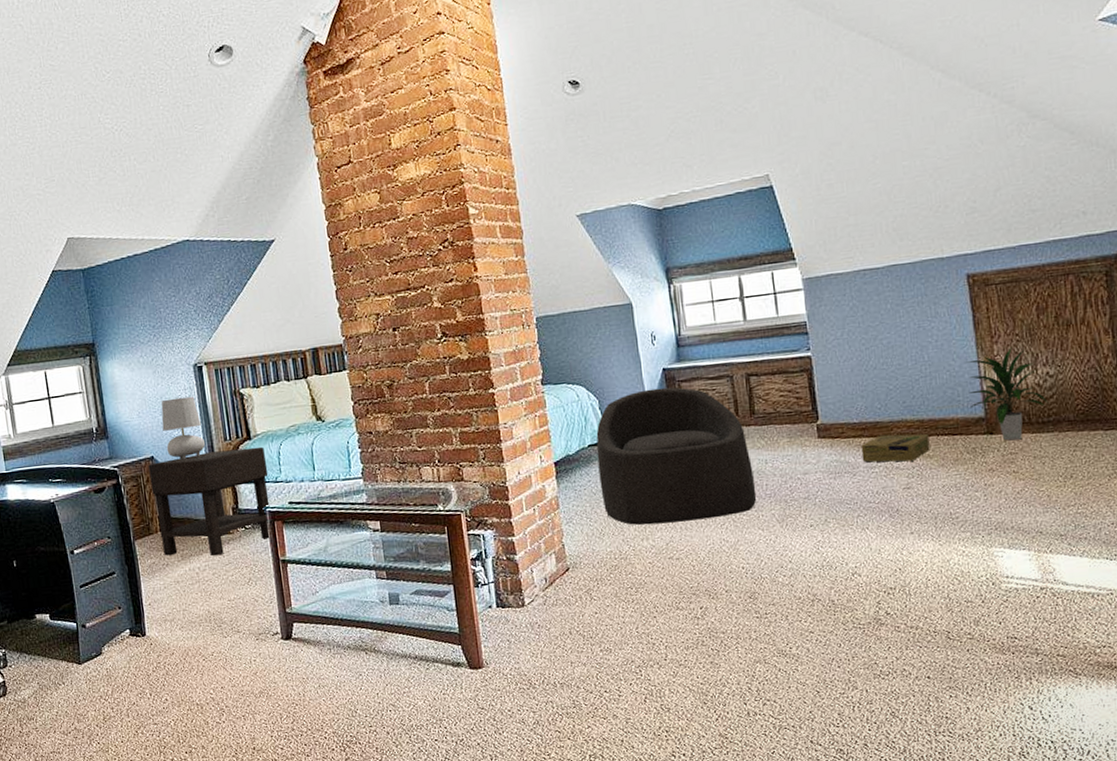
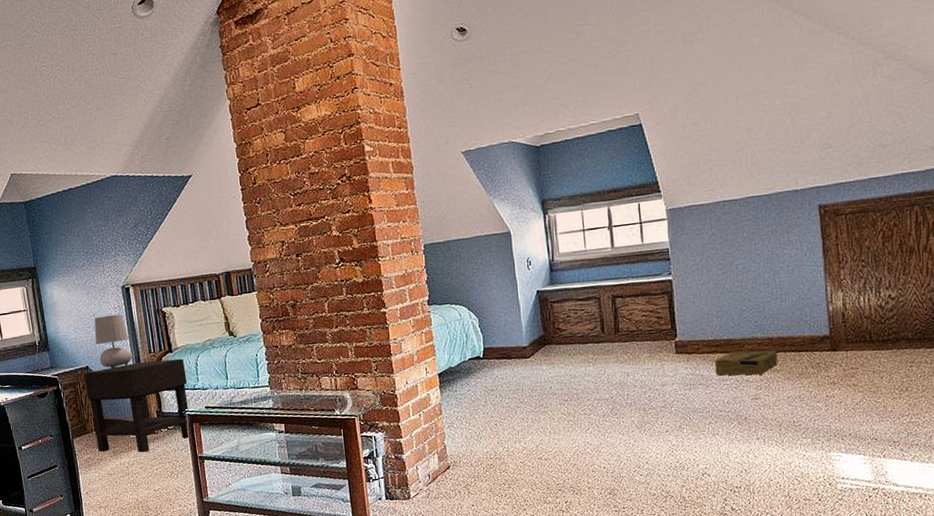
armchair: present [596,387,757,525] -> none [476,308,619,430]
indoor plant: present [966,347,1049,441] -> none [814,272,889,357]

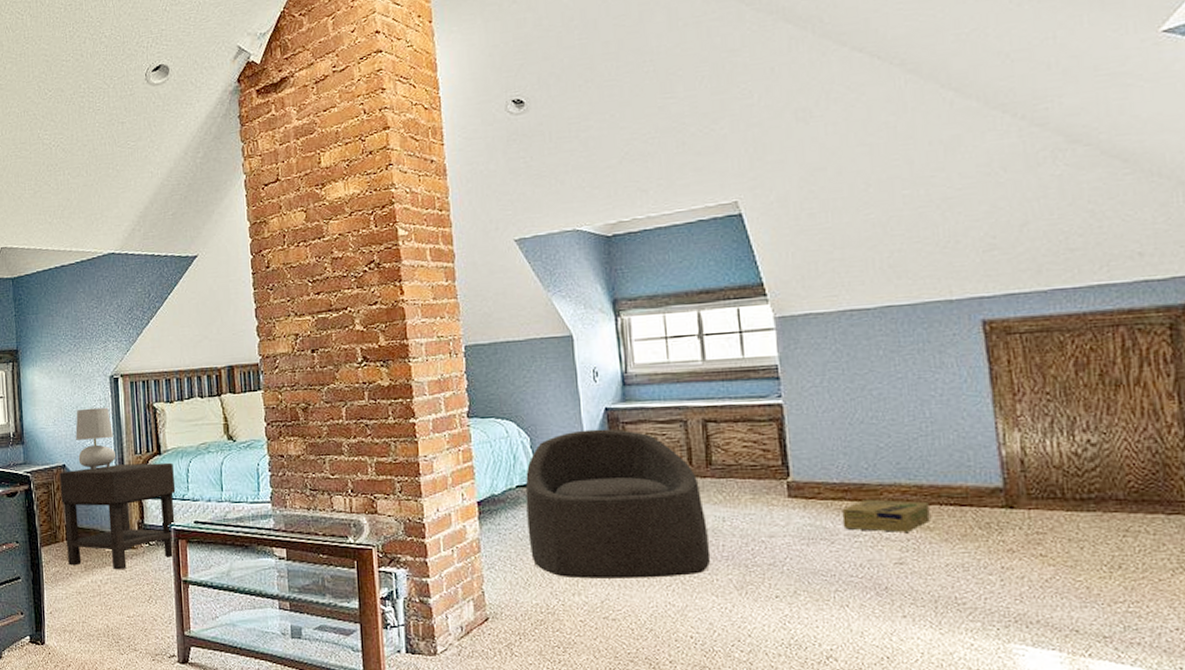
armchair: none [476,308,619,430] -> present [525,429,711,579]

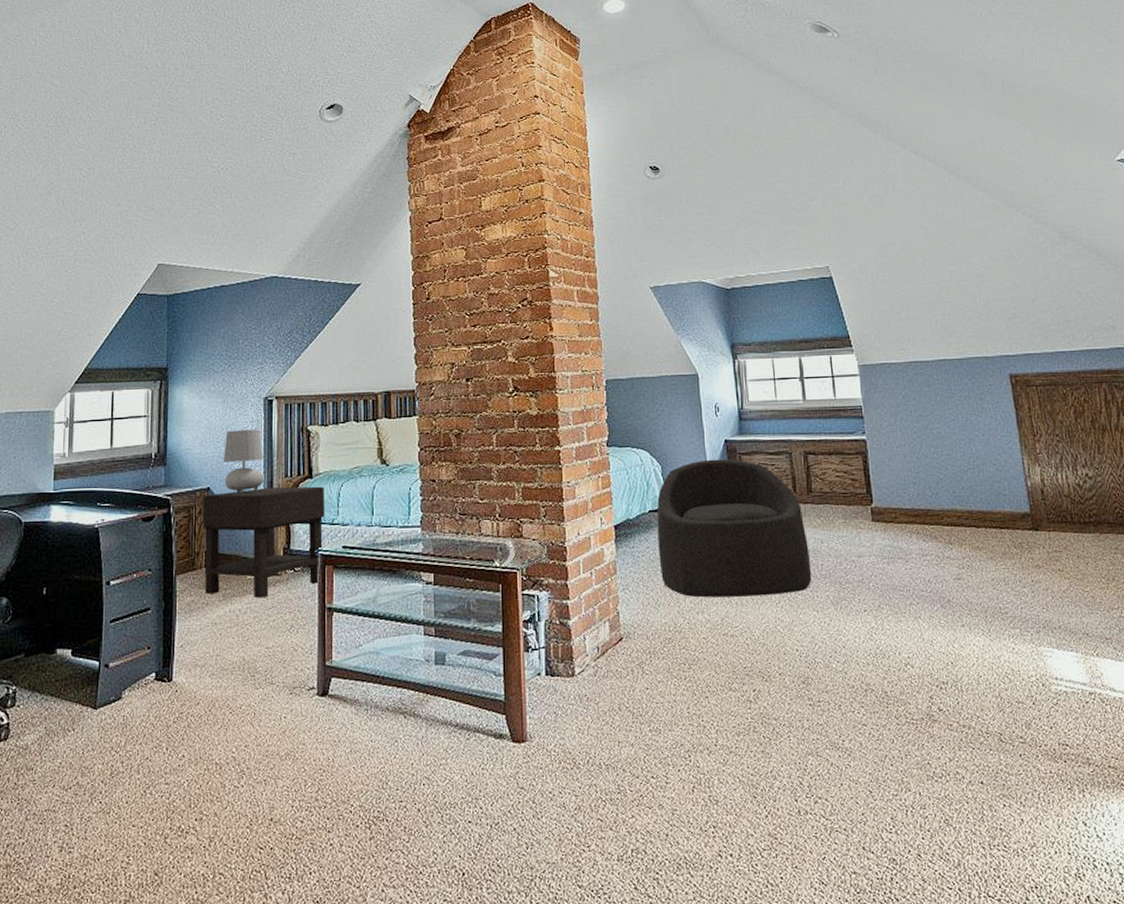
cardboard box: present [842,499,930,532] -> none [913,523,979,552]

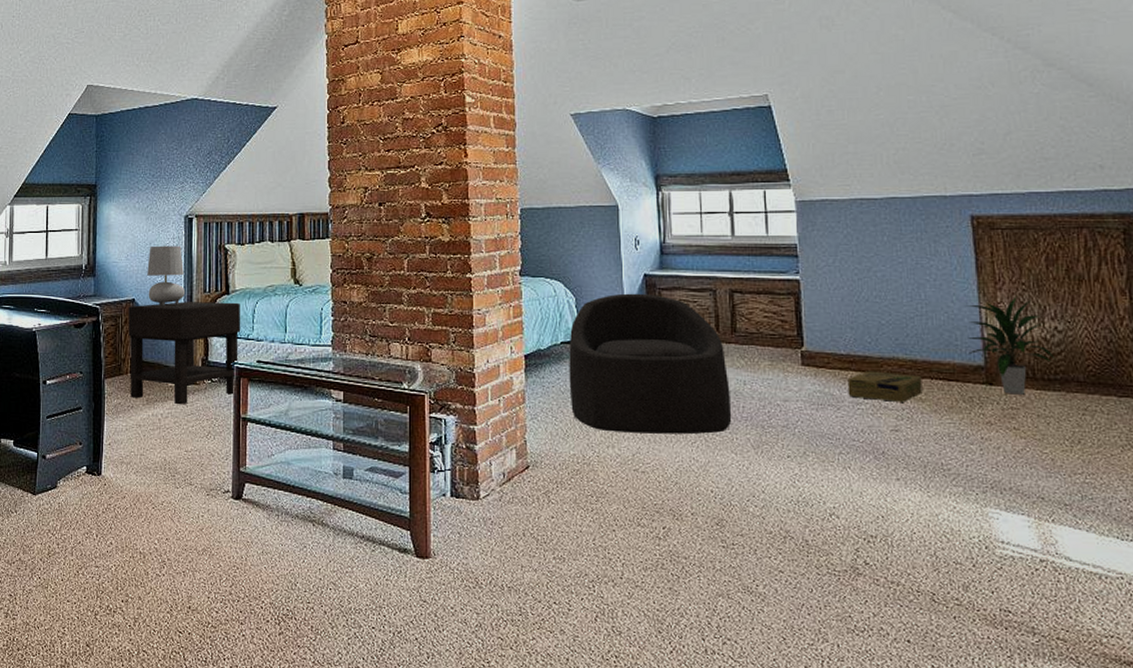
cardboard box: none [913,523,979,552] -> present [847,371,923,402]
indoor plant: none [1011,446,1089,538] -> present [966,296,1056,395]

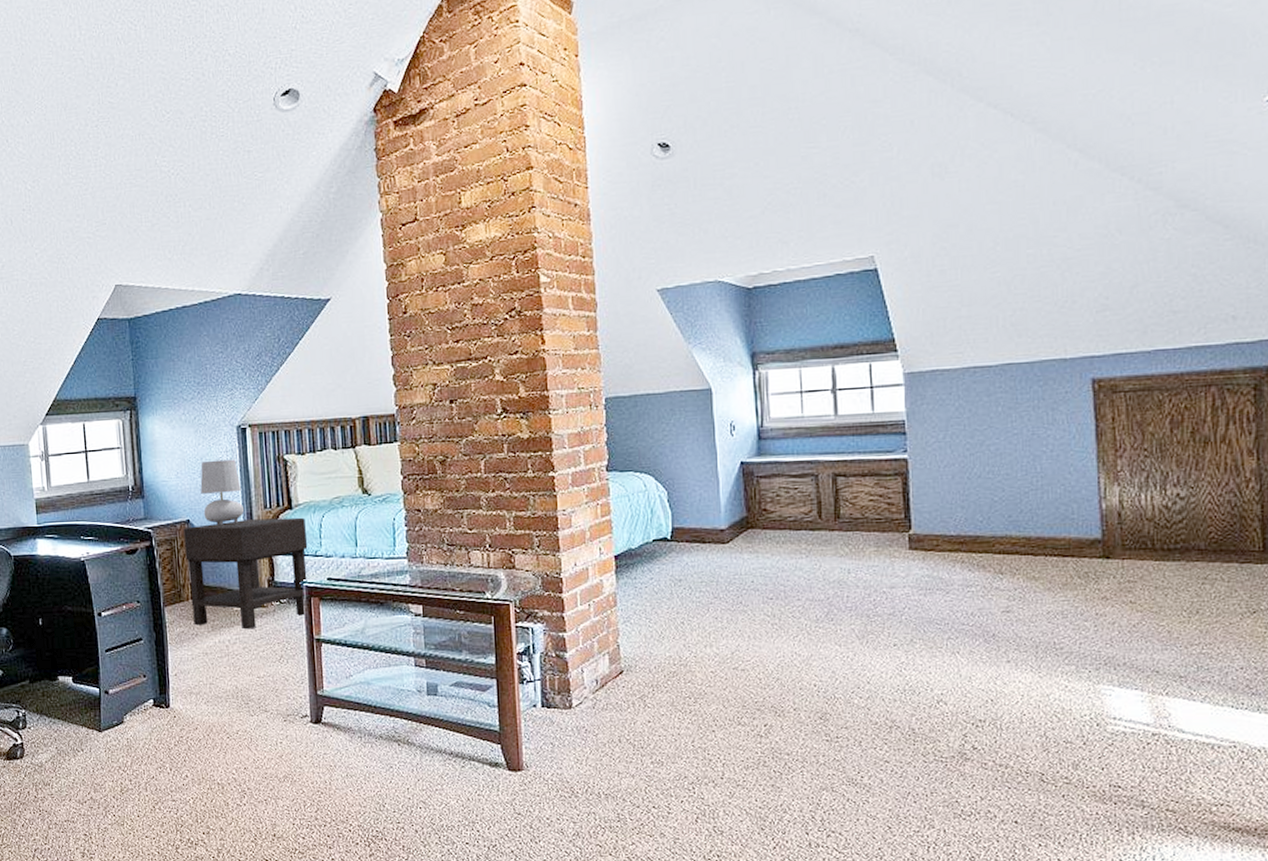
armchair: present [569,293,732,435] -> none [662,483,836,631]
cardboard box: present [847,371,923,402] -> none [957,551,1036,582]
indoor plant: present [966,296,1056,395] -> none [1083,463,1177,567]

